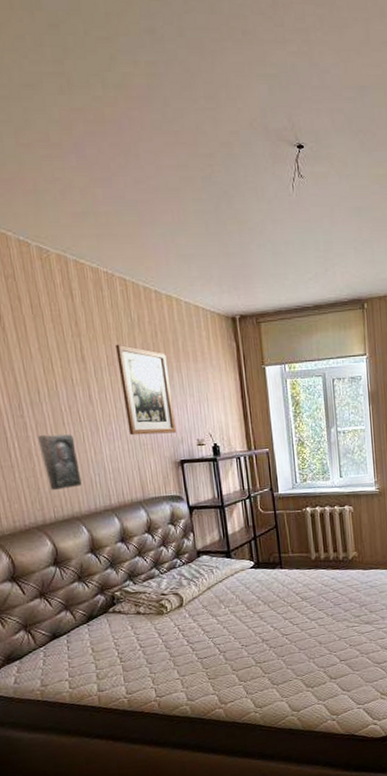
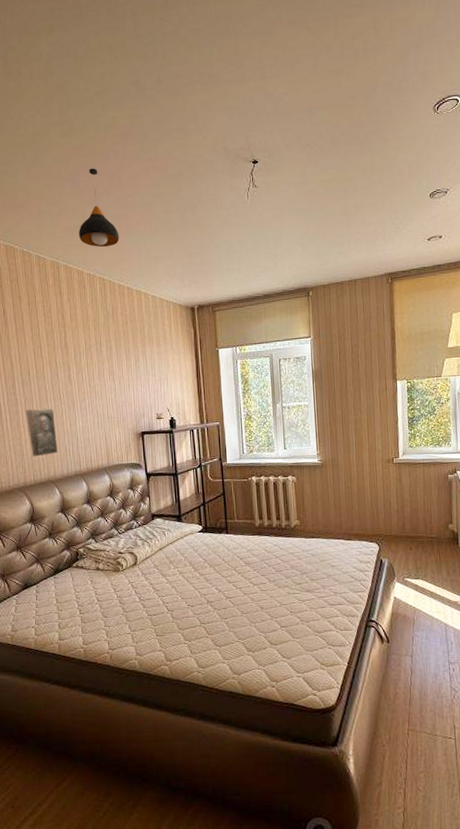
pendant light: none [89,138,142,240] -> present [79,168,120,248]
wall art: present [116,344,177,436] -> none [93,332,140,410]

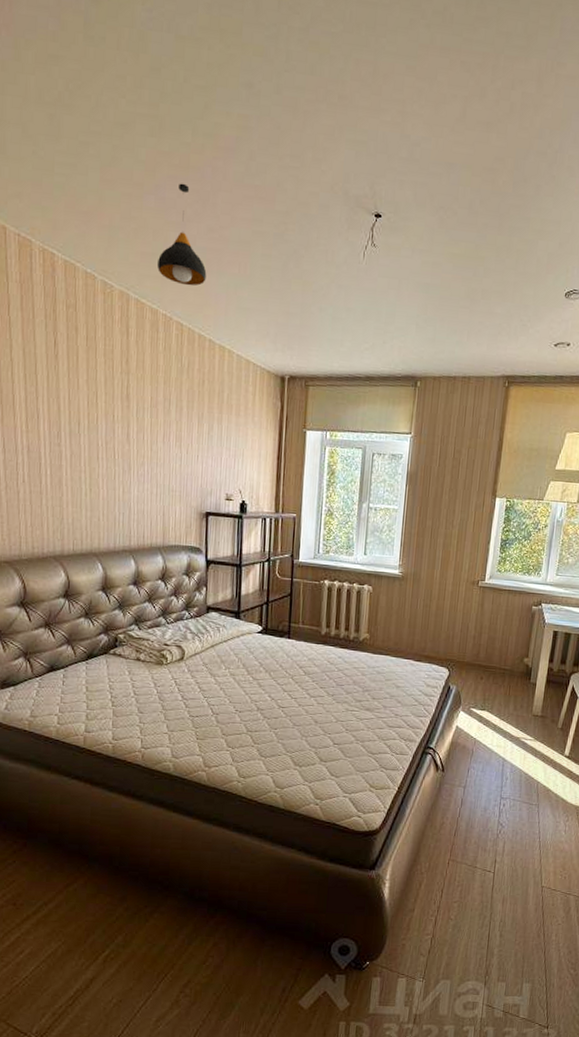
brass plaque: present [26,409,58,457] -> none [70,465,106,523]

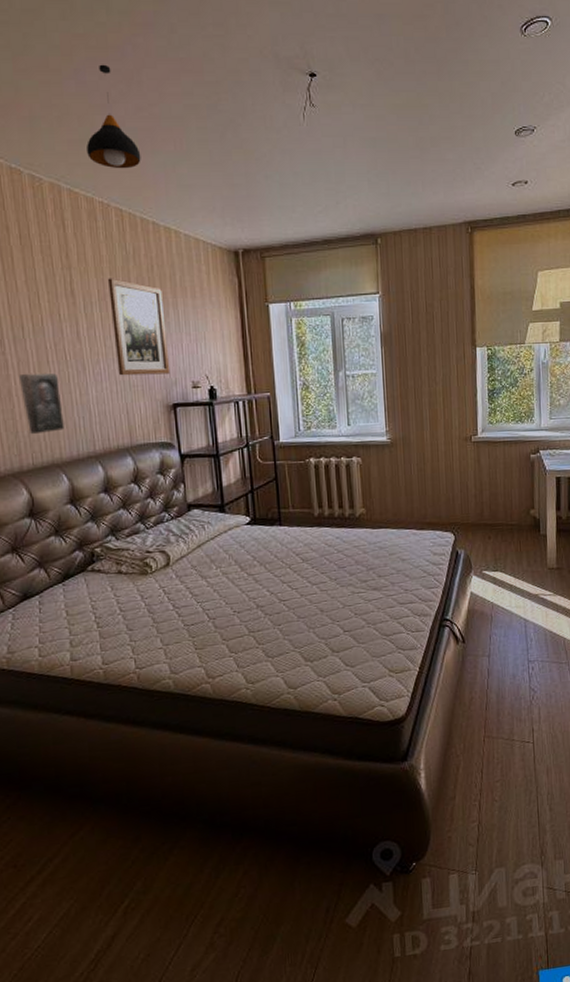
brass plaque: none [70,465,106,523] -> present [19,373,64,435]
wall art: none [160,387,210,484] -> present [108,278,171,376]

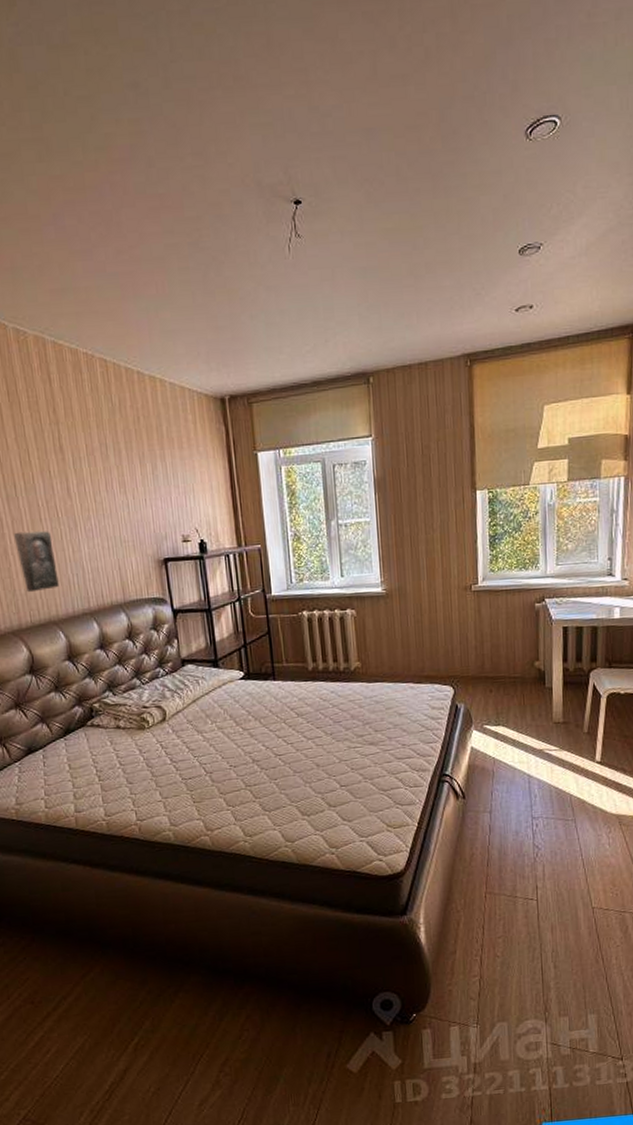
pendant light: present [87,64,141,169] -> none [68,206,124,318]
wall art: present [108,278,171,376] -> none [95,431,160,532]

